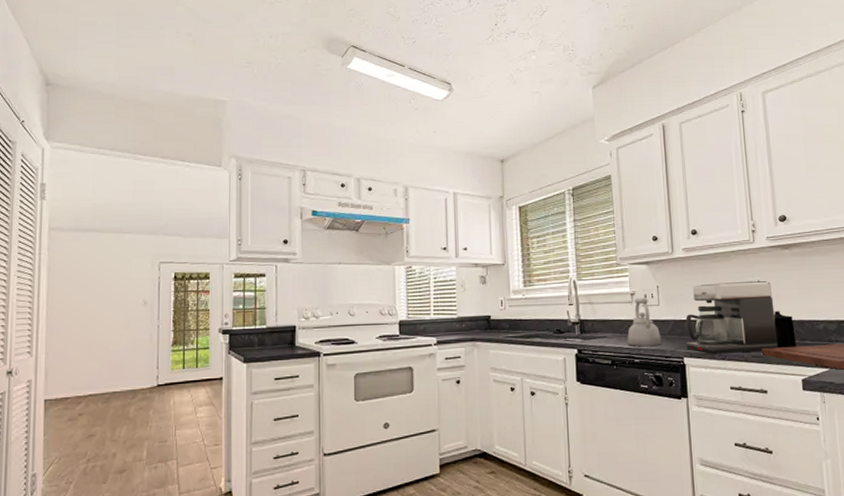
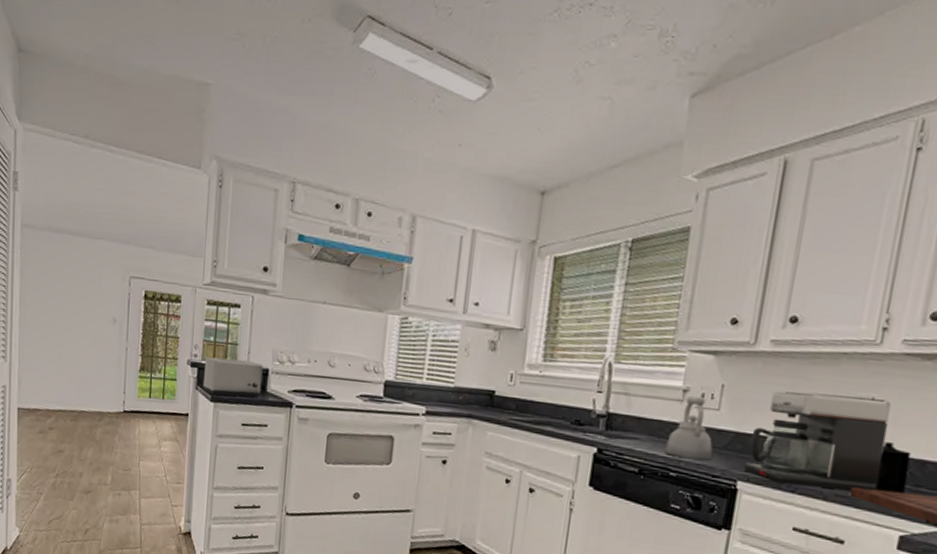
toaster: none [235,321,291,357] -> present [202,356,263,398]

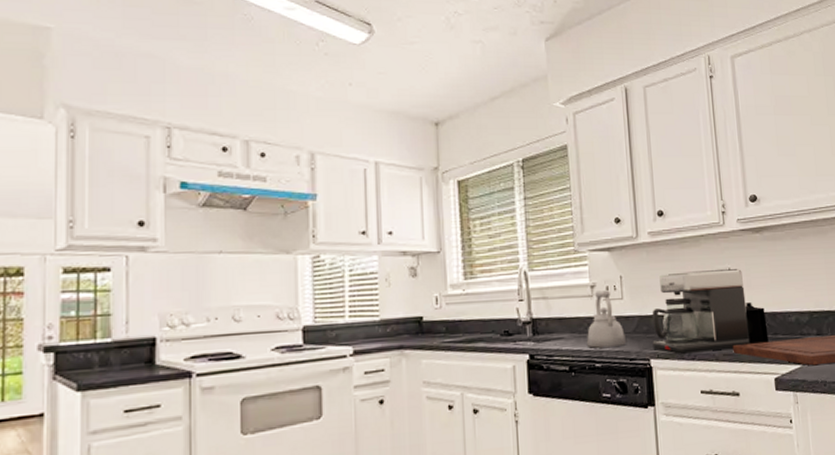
toaster: present [202,356,263,398] -> none [63,331,148,383]

